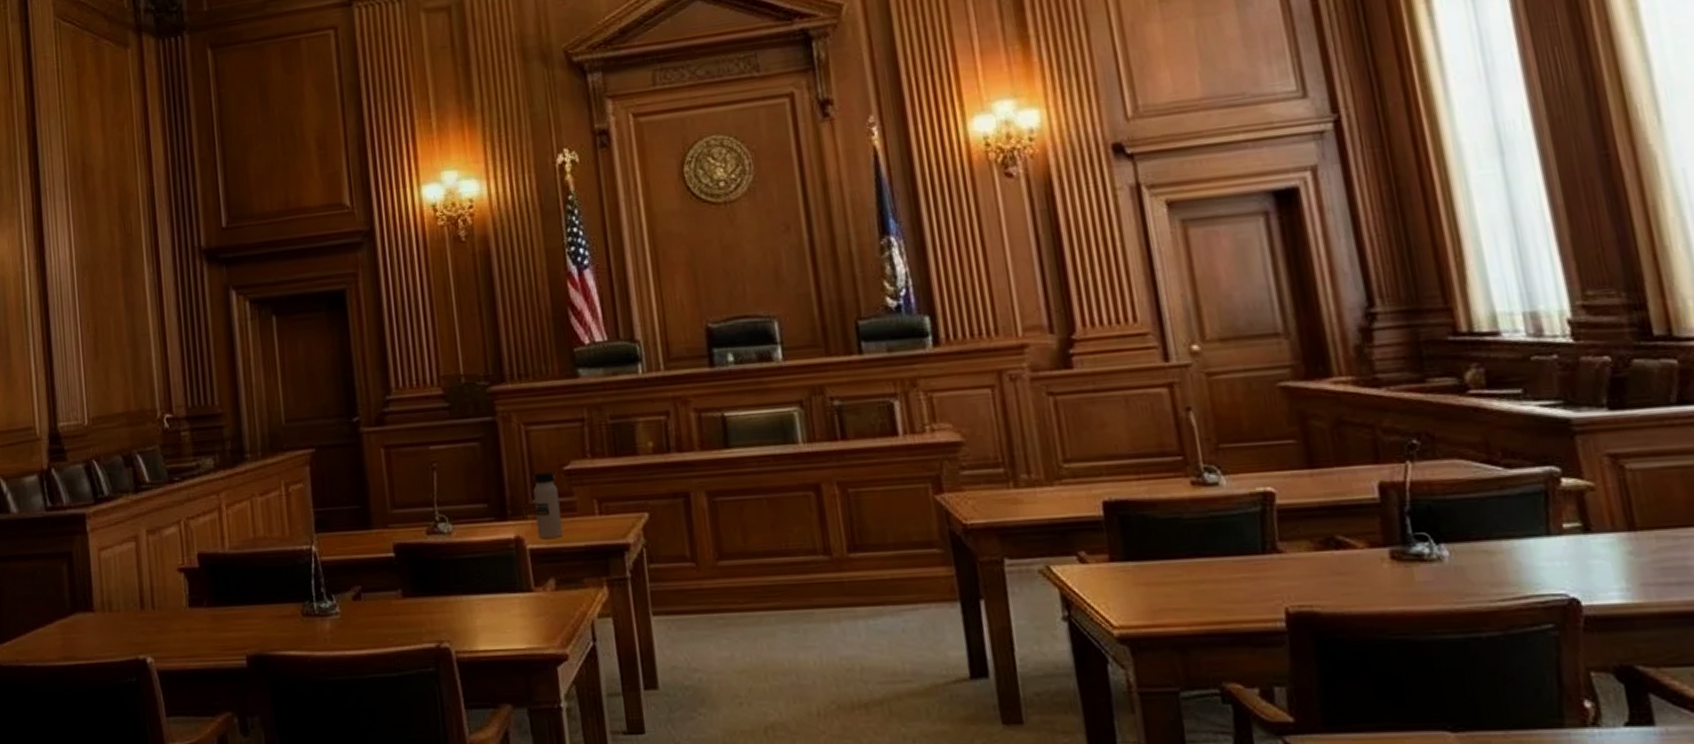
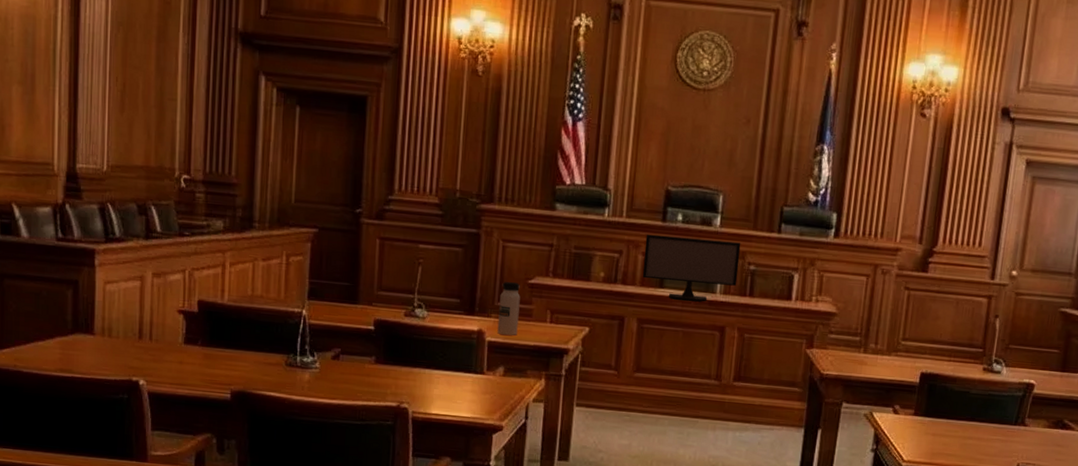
computer monitor: none [693,375,822,460] -> present [642,234,741,302]

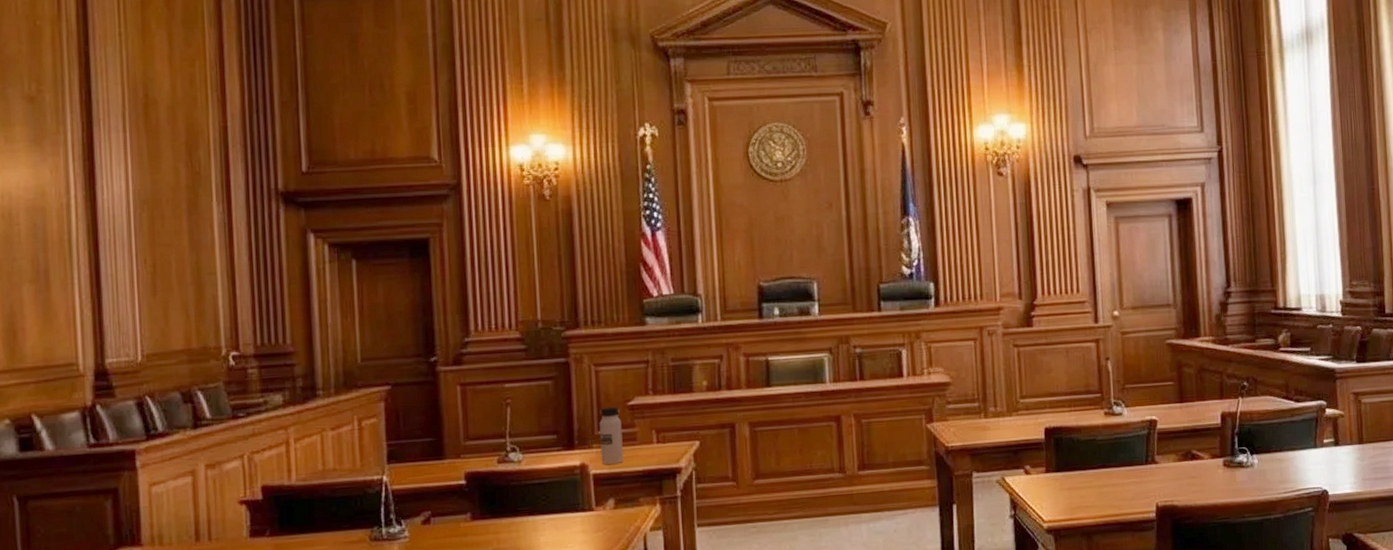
computer monitor: present [642,234,741,302] -> none [744,327,846,397]

